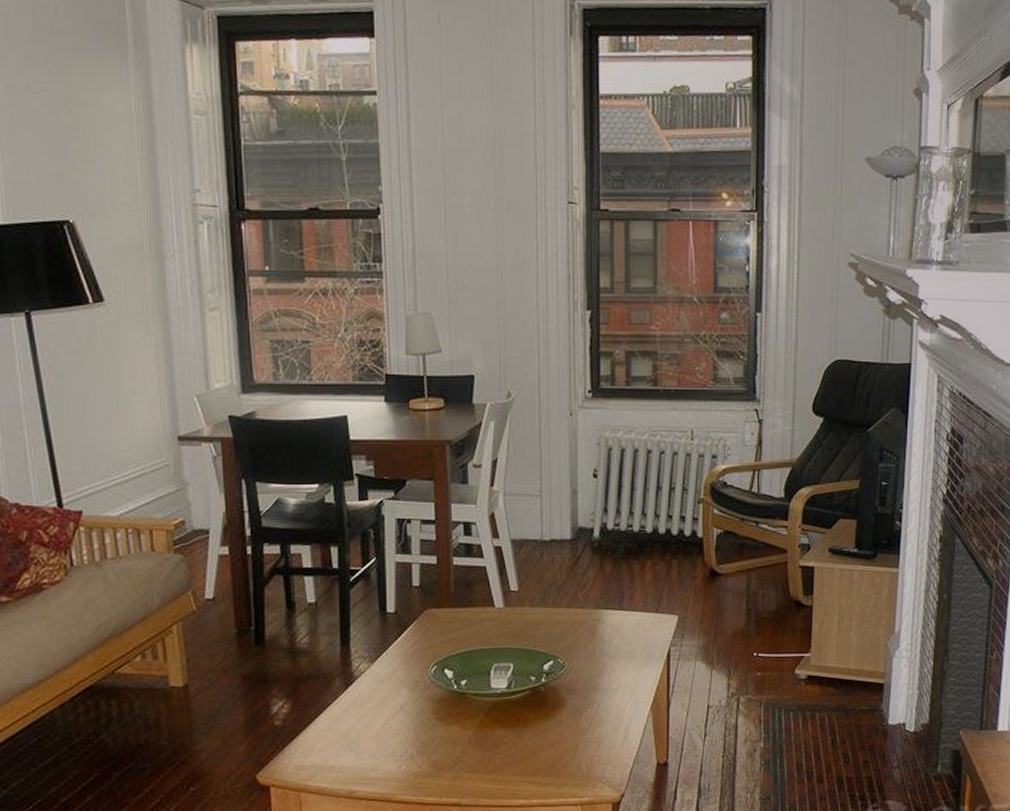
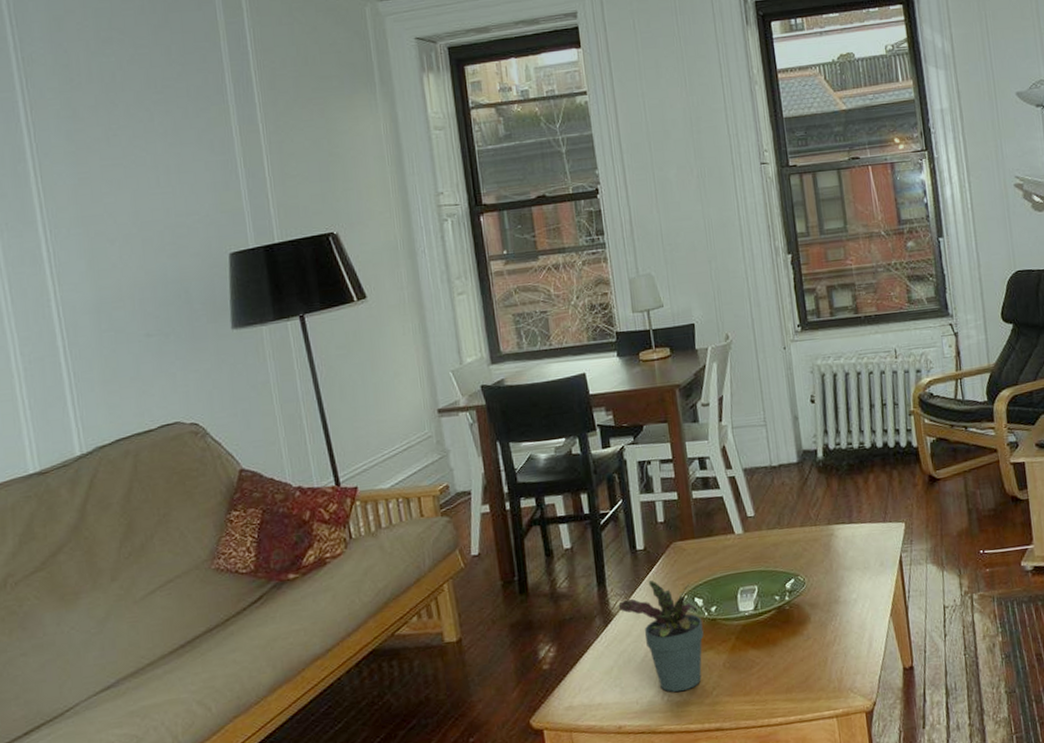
potted plant: none [361,646,450,763] -> present [618,580,704,692]

